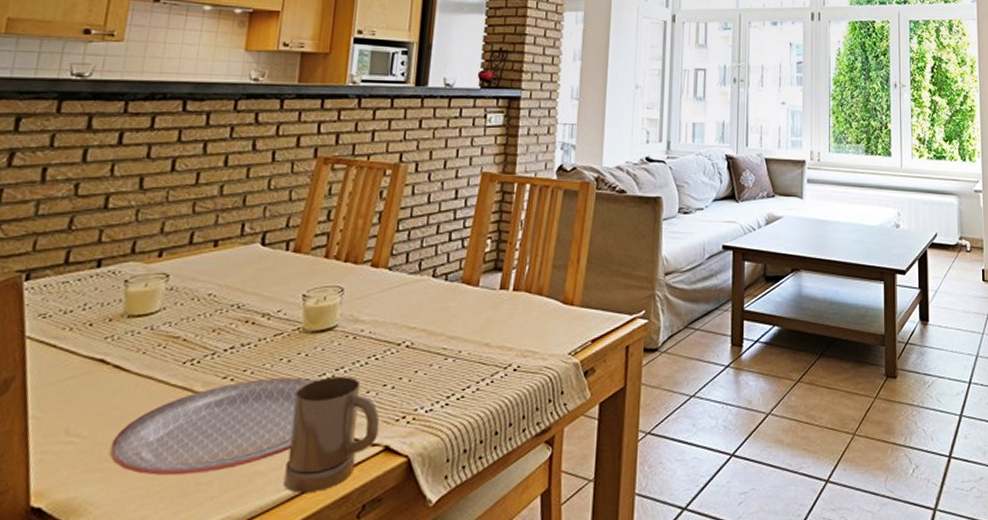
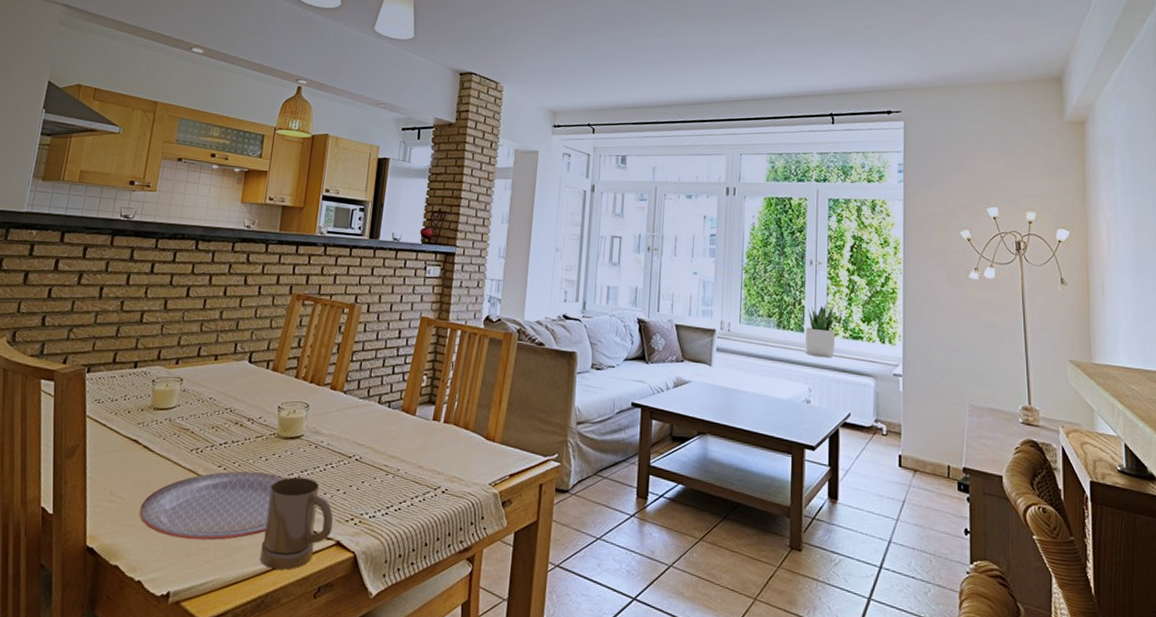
planter: none [893,126,921,179] -> present [805,304,836,357]

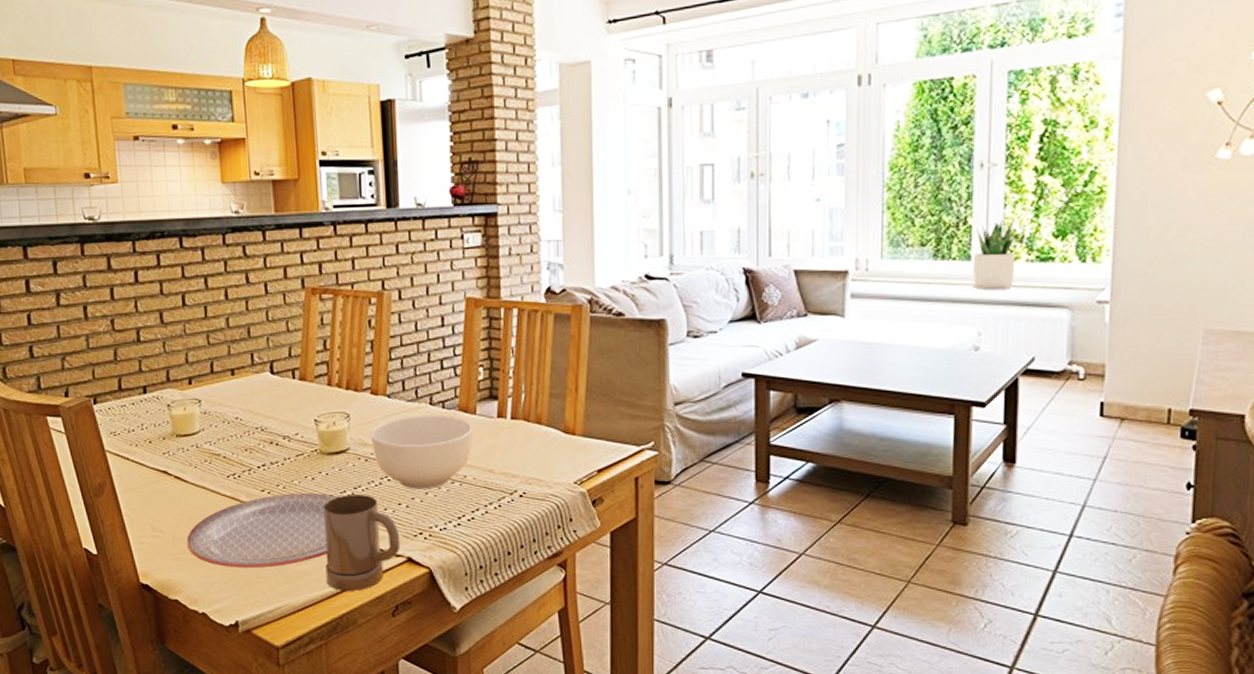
bowl: none [323,411,412,479] -> present [370,415,474,489]

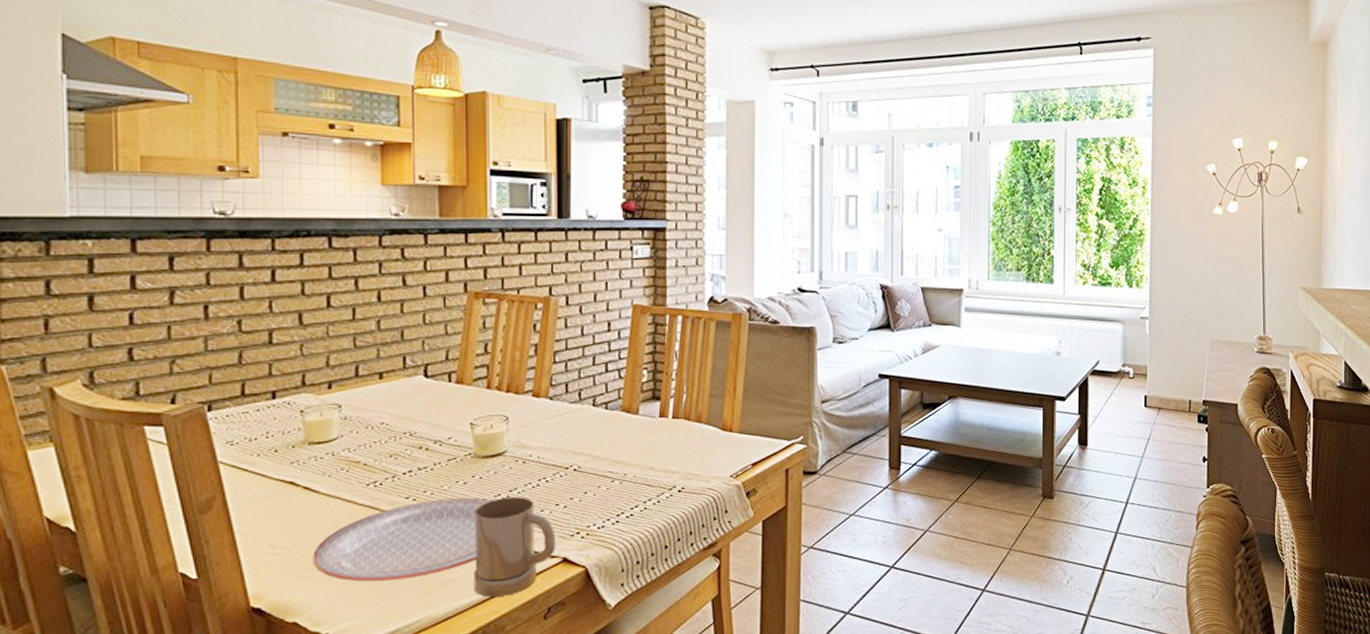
bowl: present [370,415,474,489] -> none [530,416,636,489]
planter: present [973,219,1017,289] -> none [1055,252,1085,306]

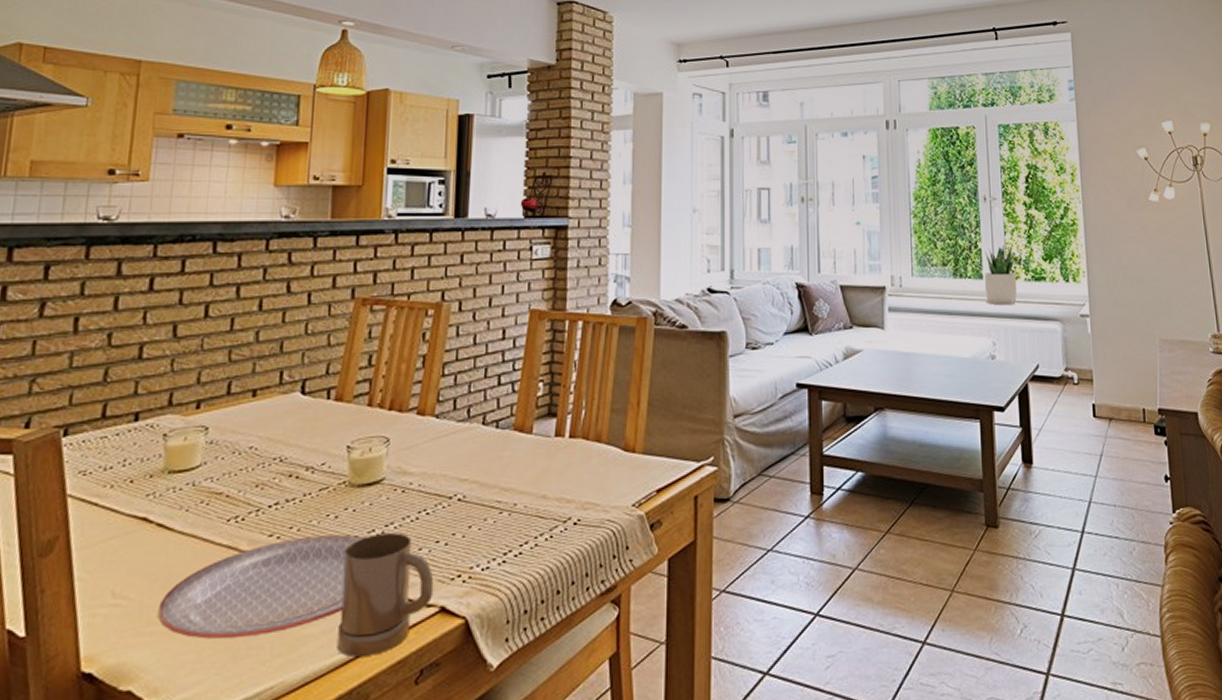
planter: none [1055,252,1085,306] -> present [985,244,1017,304]

